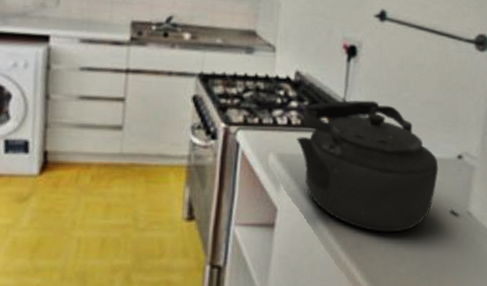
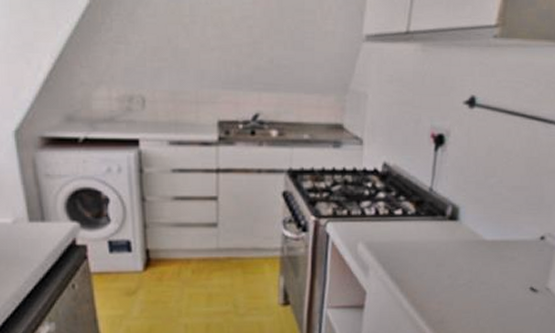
kettle: present [296,100,439,233] -> none [383,188,521,309]

